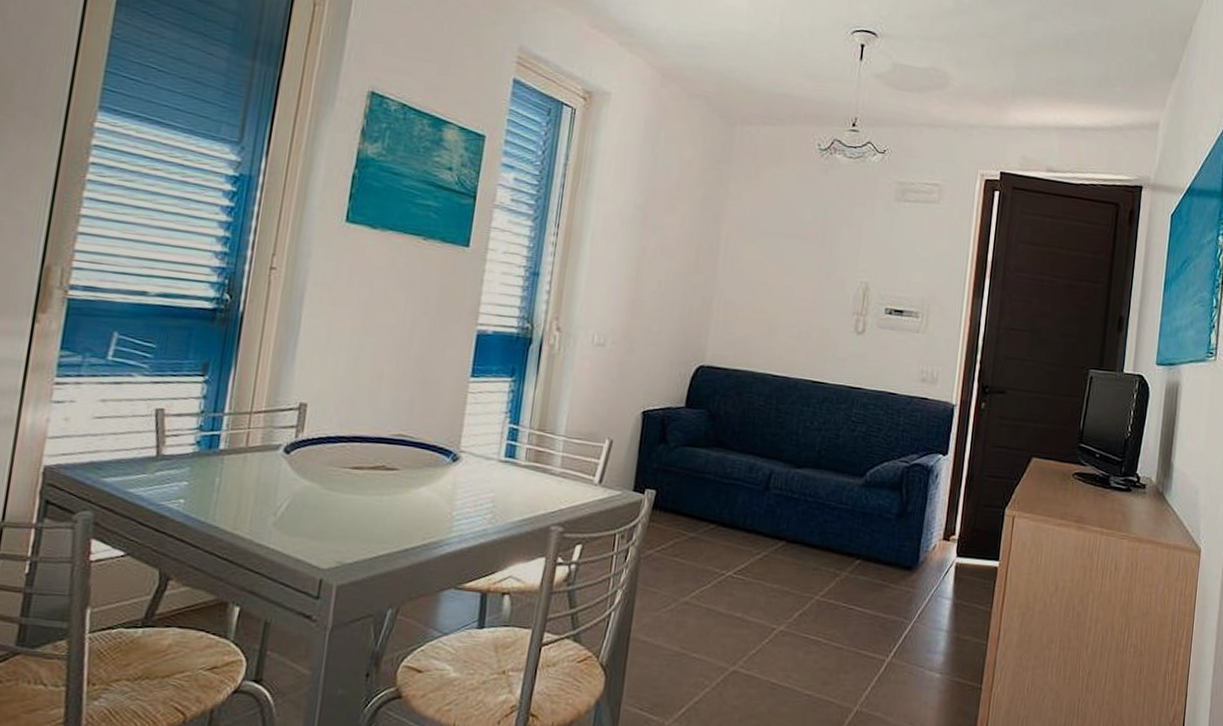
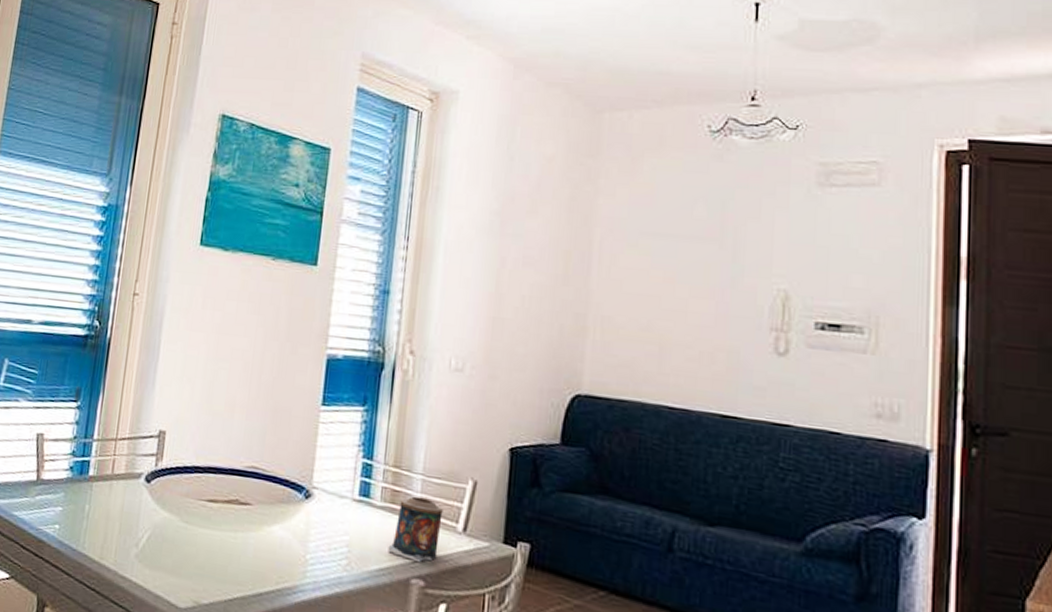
candle: none [530,455,582,512] -> present [388,496,443,563]

